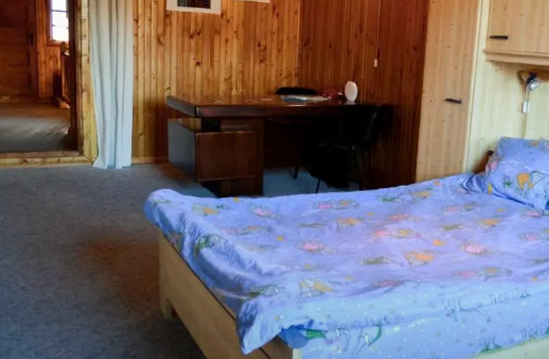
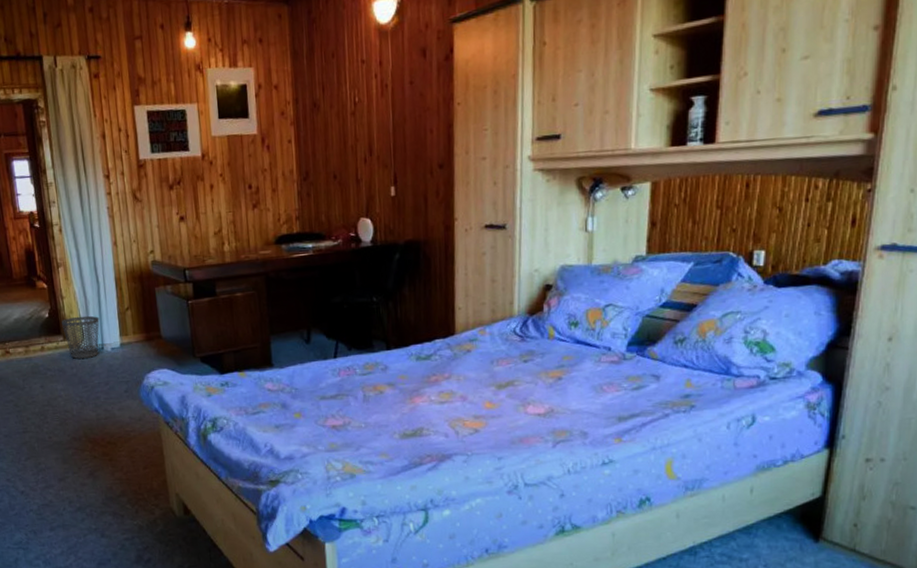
wastebasket: none [79,136,115,173] -> present [61,315,100,359]

